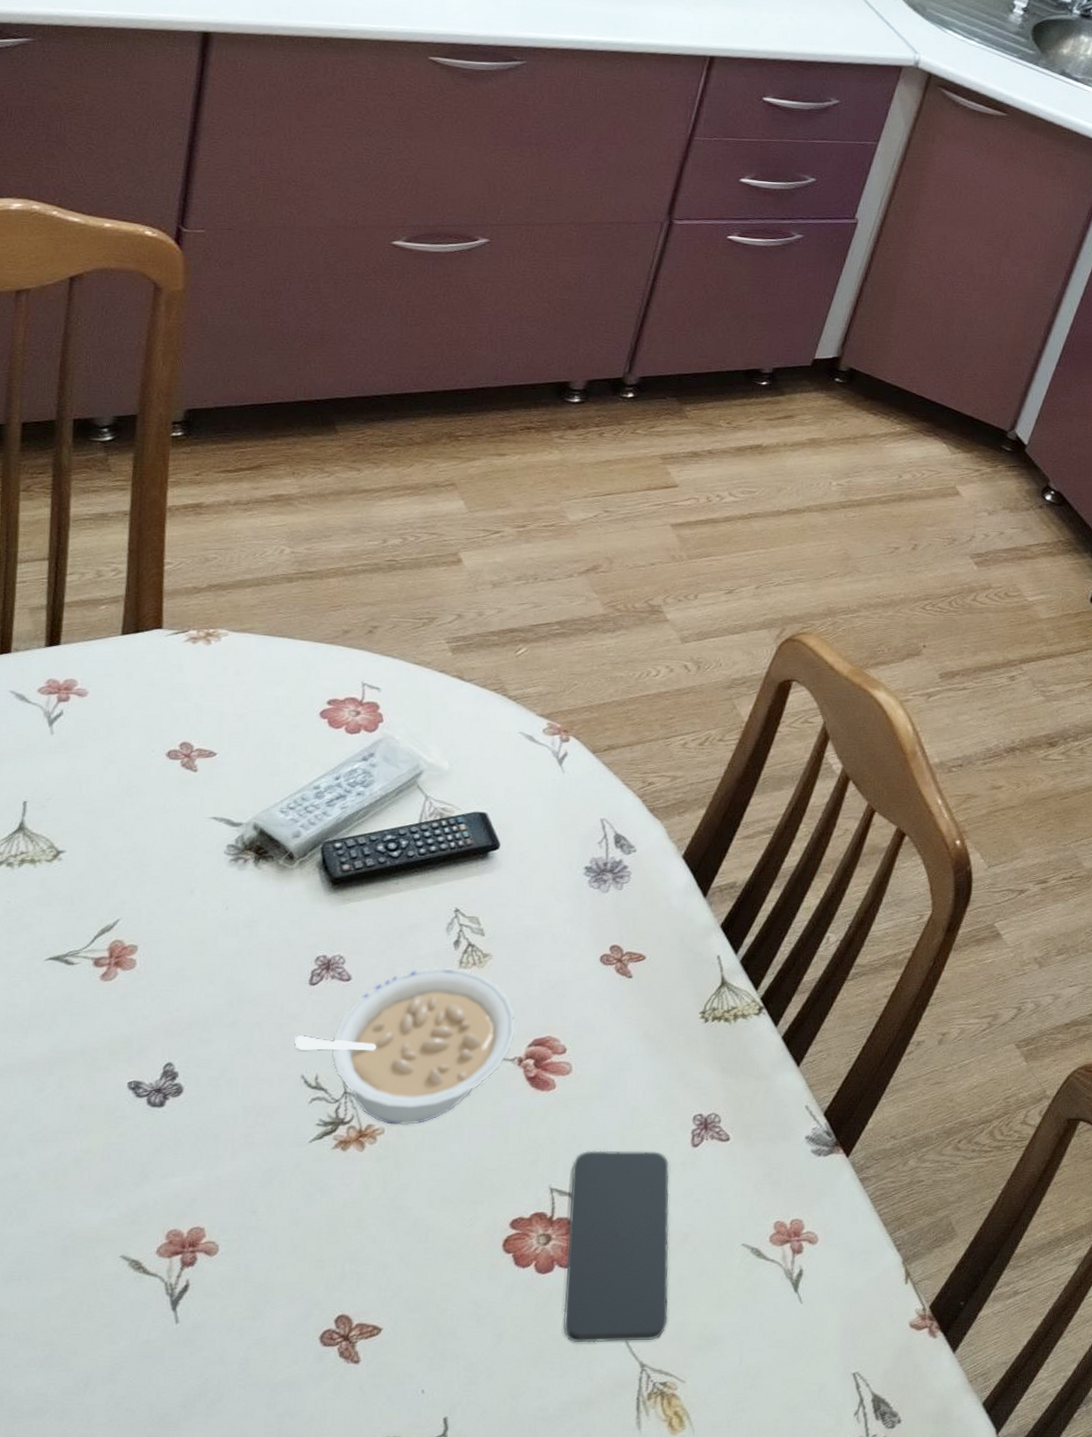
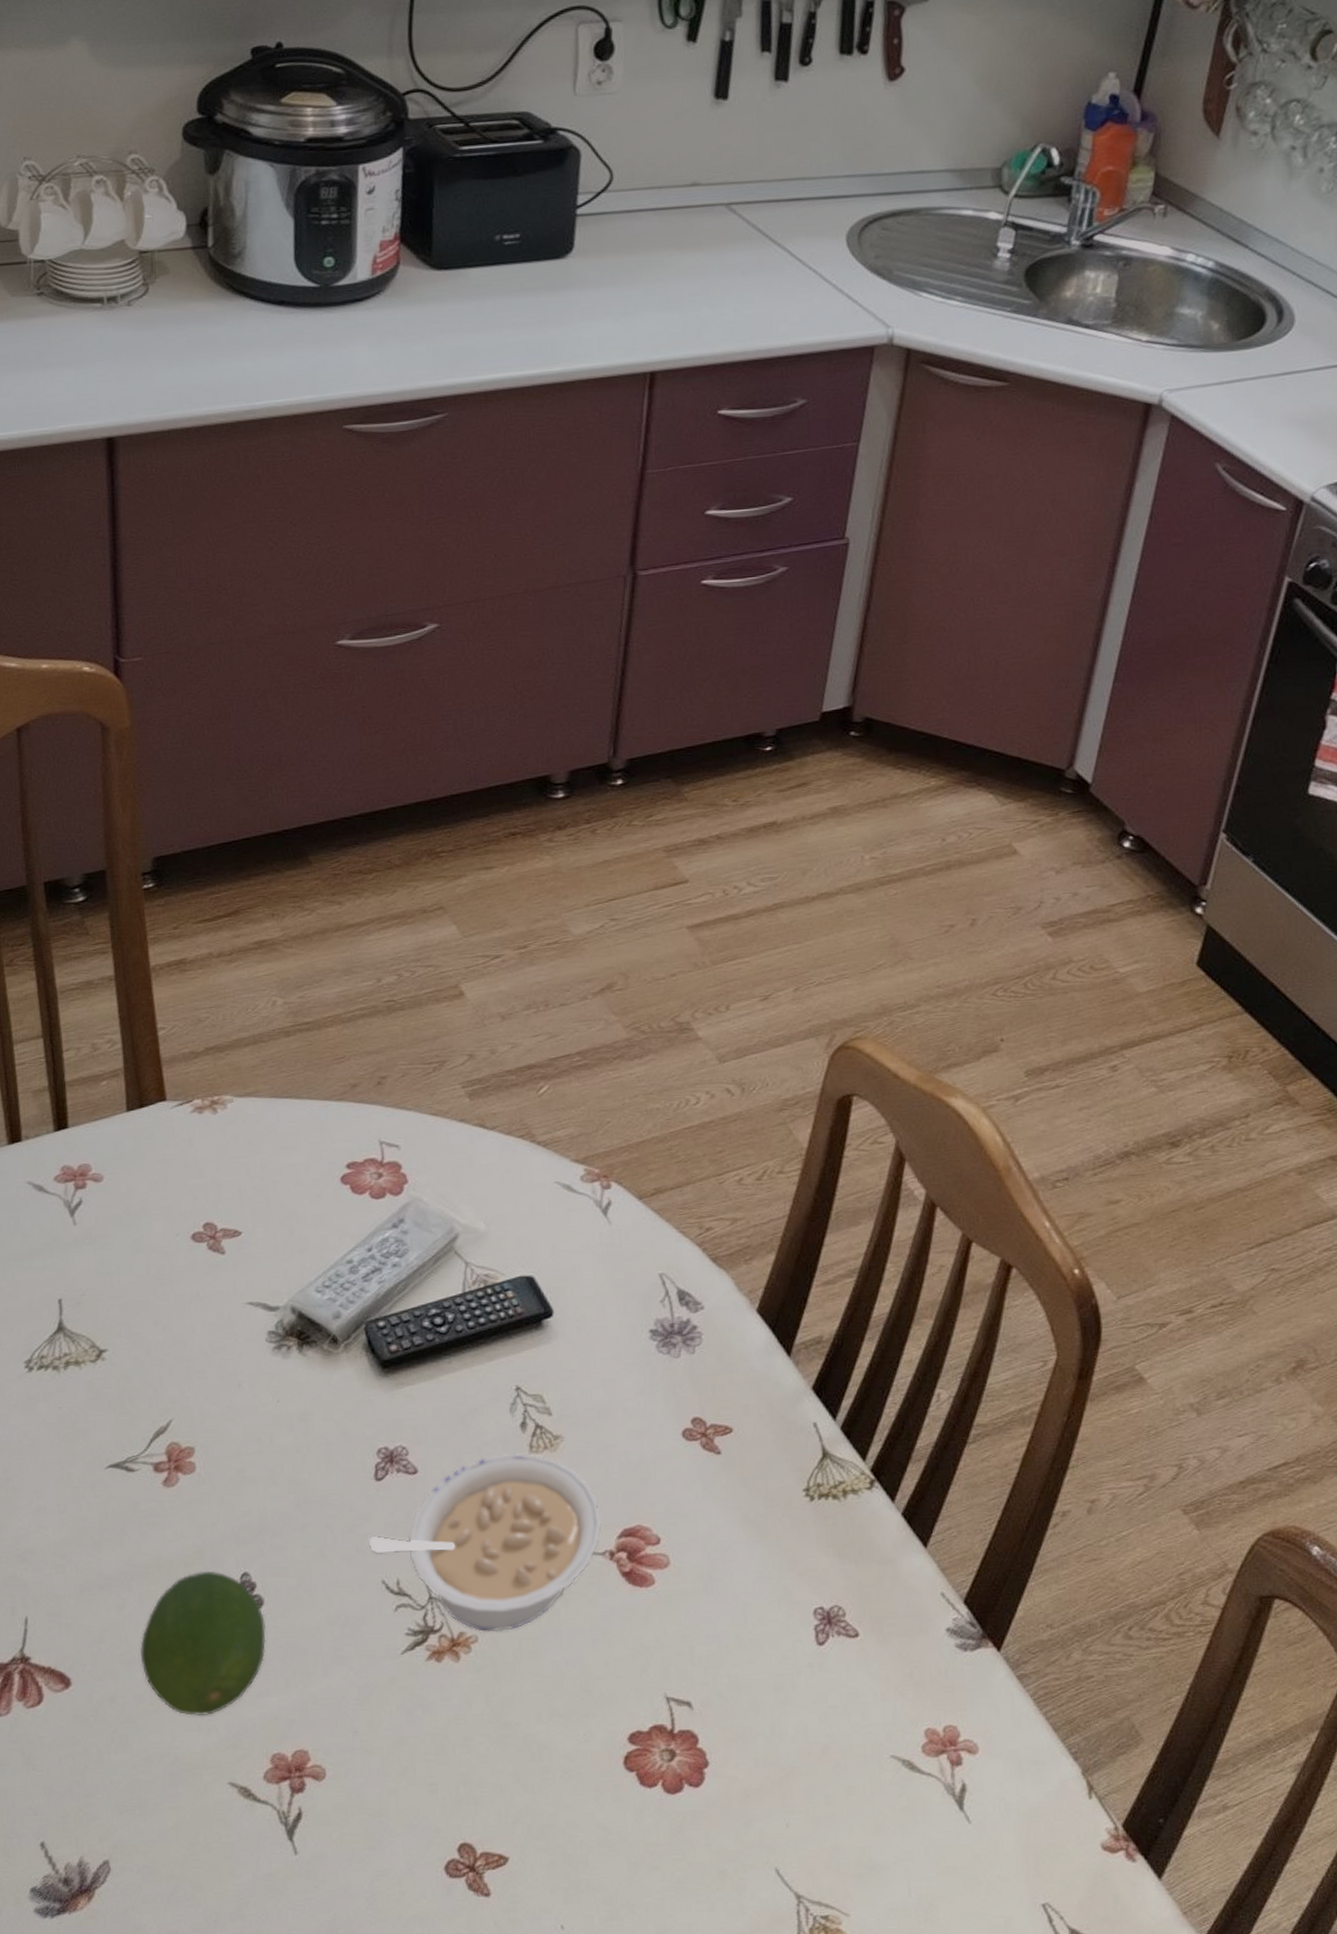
fruit: none [50,1059,182,1194] -> present [139,1571,267,1717]
smartphone: present [563,1150,670,1343] -> none [686,1652,819,1872]

